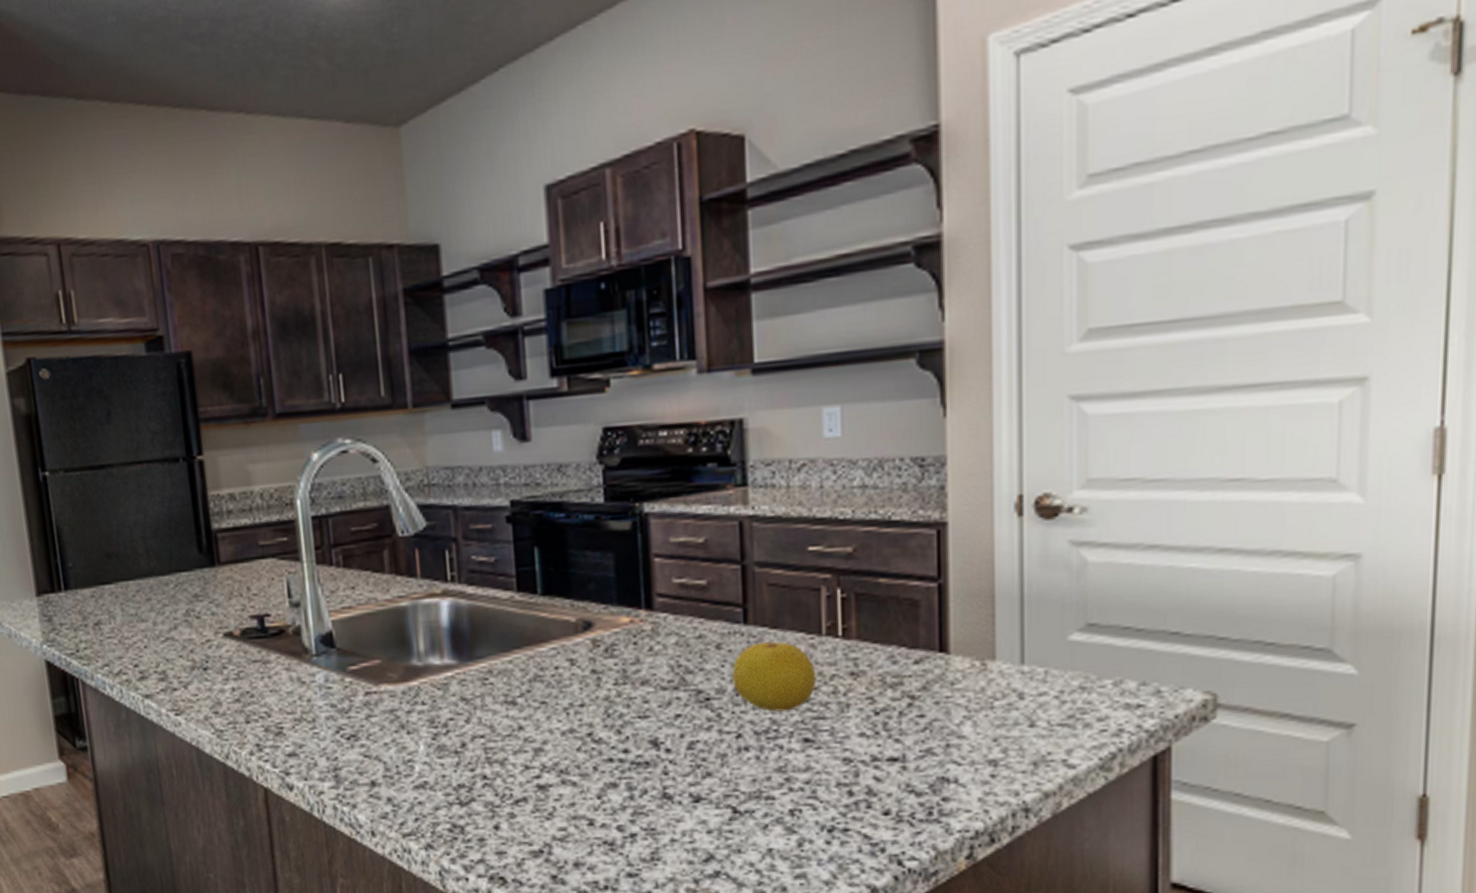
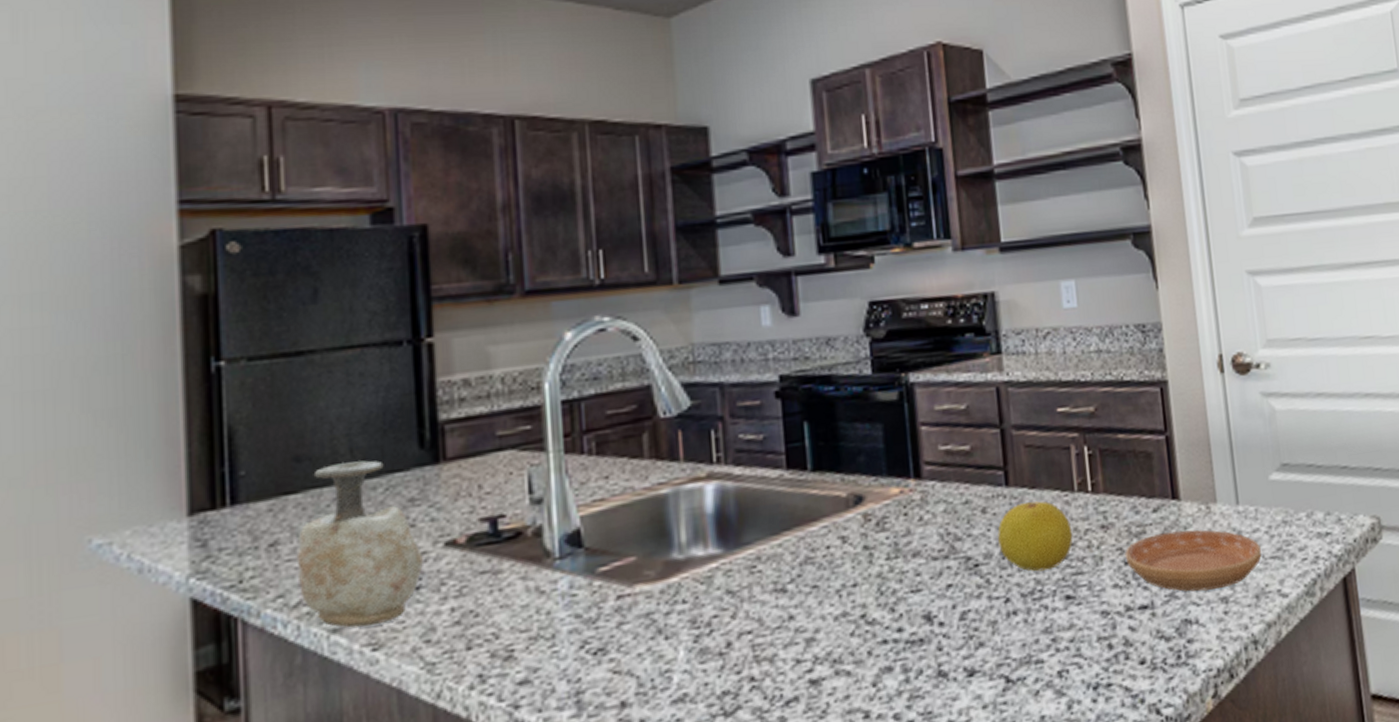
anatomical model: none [114,560,209,696] -> present [296,460,423,628]
saucer: none [876,686,1046,751] -> present [1125,529,1262,592]

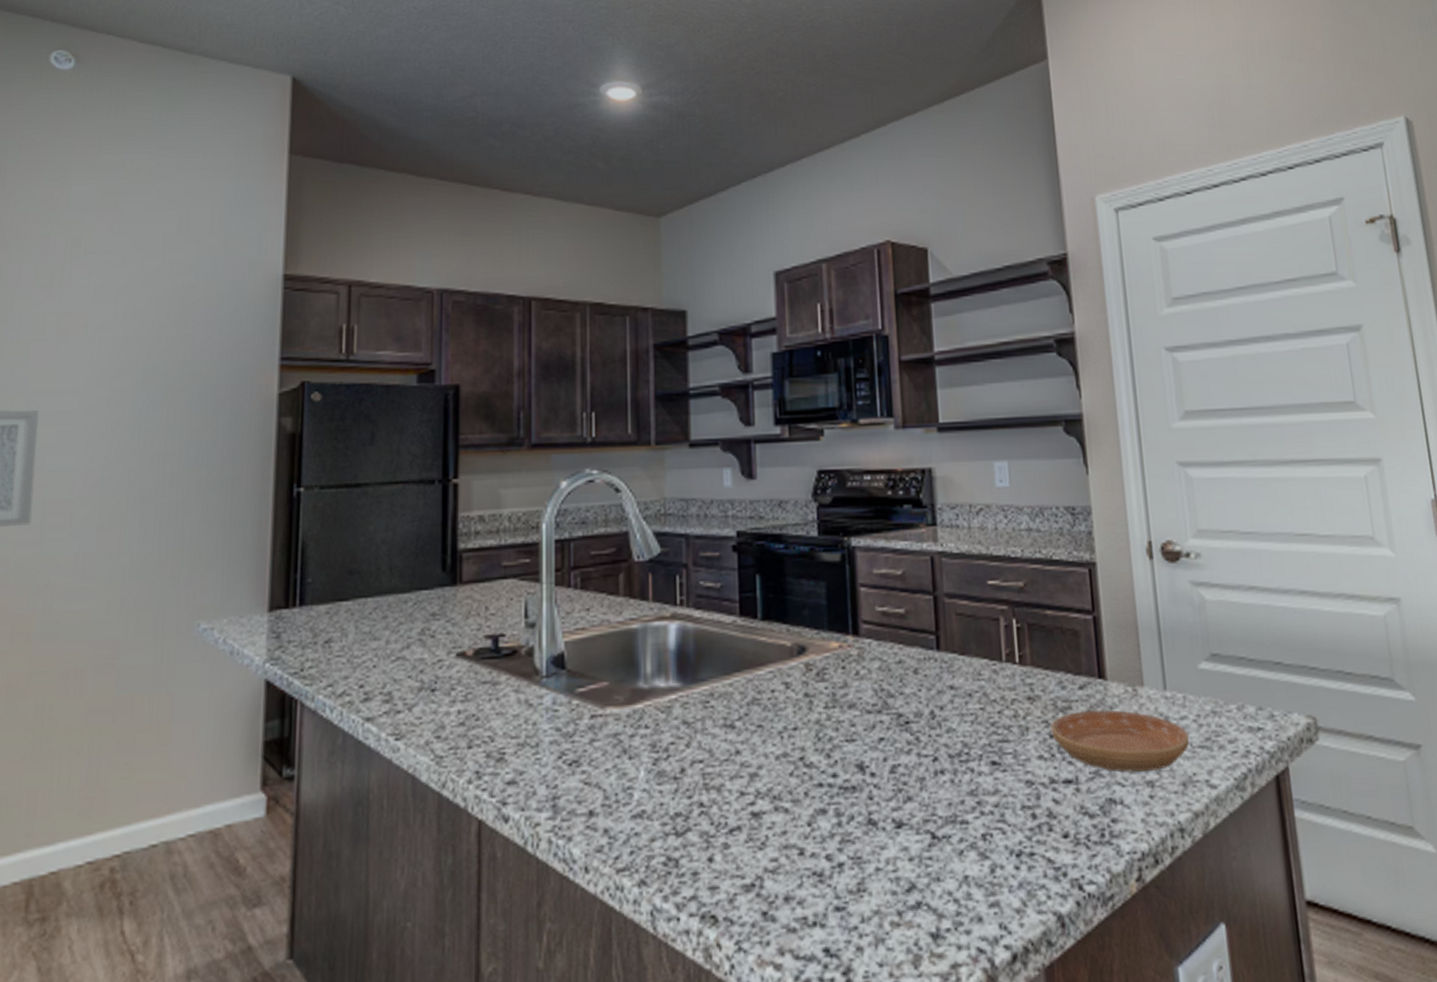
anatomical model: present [296,460,423,628] -> none [344,578,439,719]
lemon: present [998,501,1073,572] -> none [928,667,1000,735]

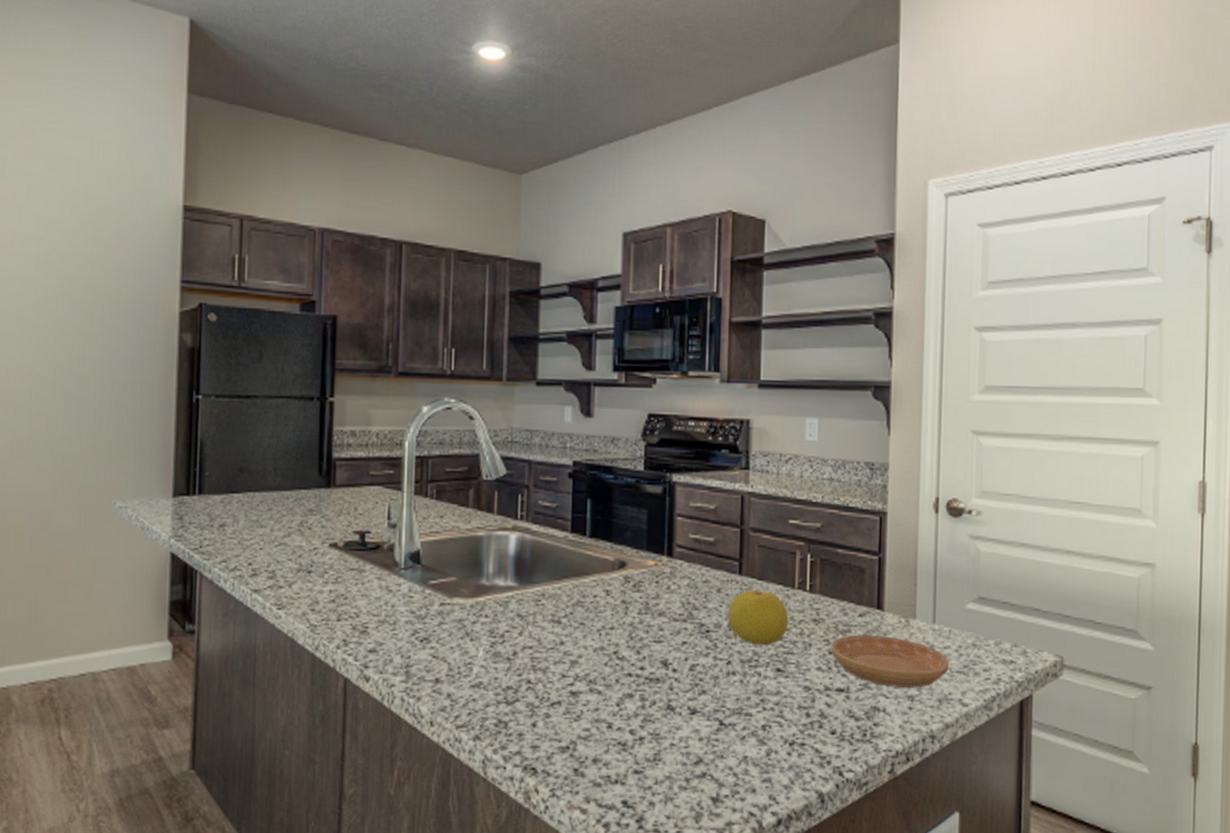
lemon: none [928,667,1000,735] -> present [727,590,789,646]

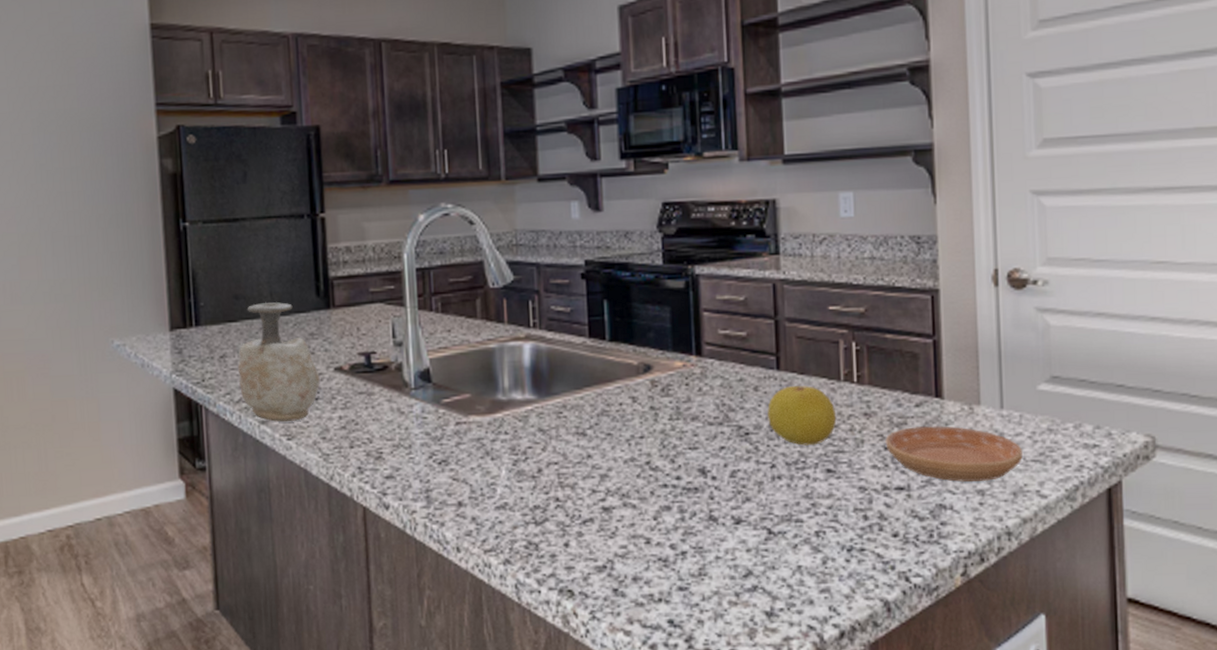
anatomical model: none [235,477,314,592] -> present [237,302,320,422]

